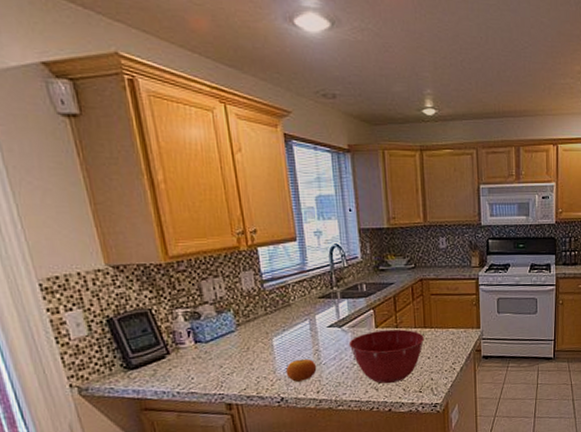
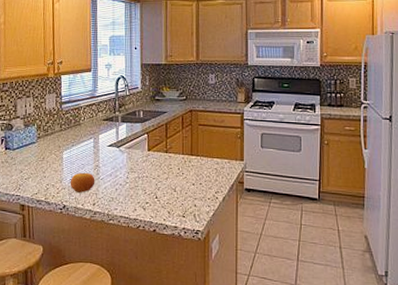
mixing bowl: present [348,329,424,384] -> none [124,154,190,205]

